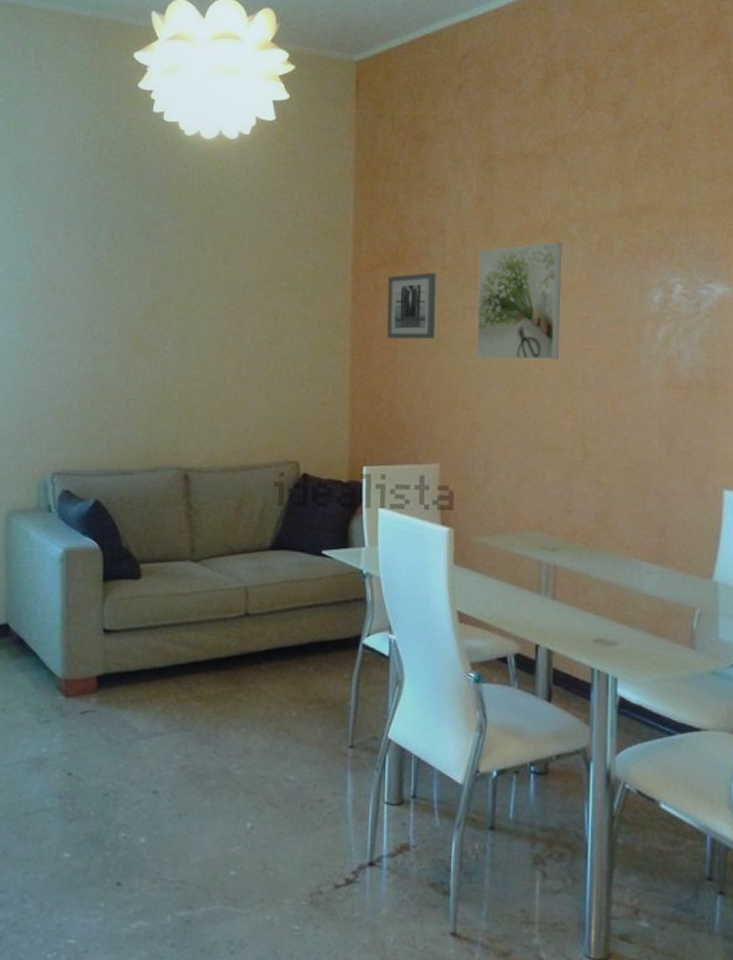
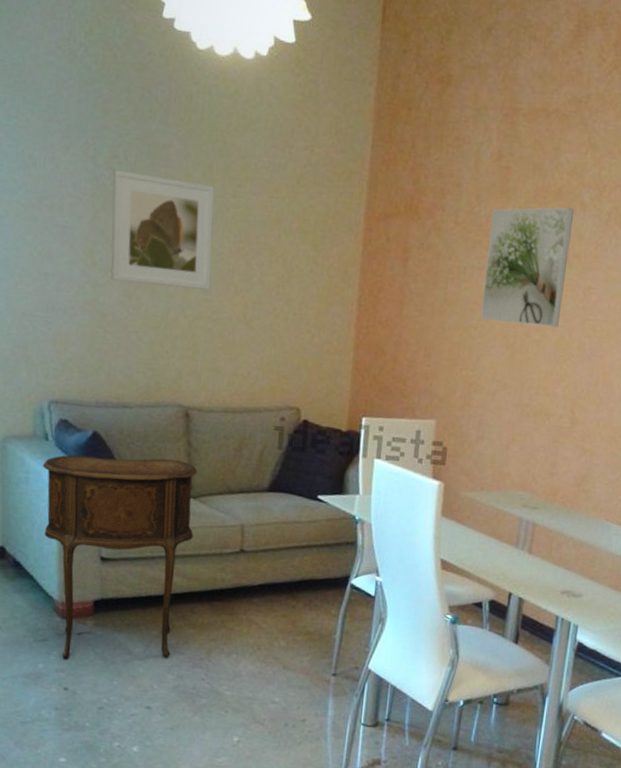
side table: none [46,523,198,741] -> present [43,455,198,659]
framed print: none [110,250,206,353] -> present [111,169,215,290]
wall art: present [386,273,436,339] -> none [394,227,449,296]

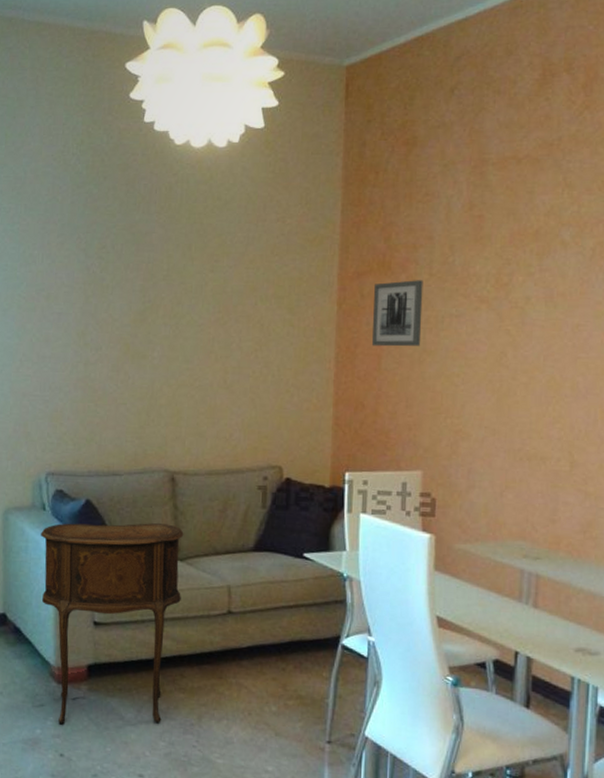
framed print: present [111,169,215,290] -> none [101,258,194,359]
wall art: none [394,227,449,296] -> present [371,280,423,347]
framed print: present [480,207,574,328] -> none [462,248,554,369]

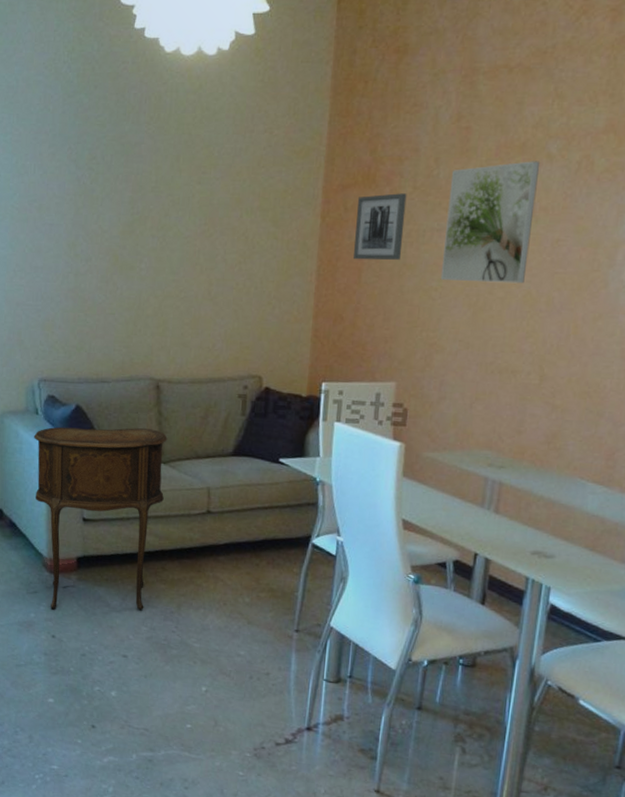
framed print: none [462,248,554,369] -> present [440,161,539,284]

